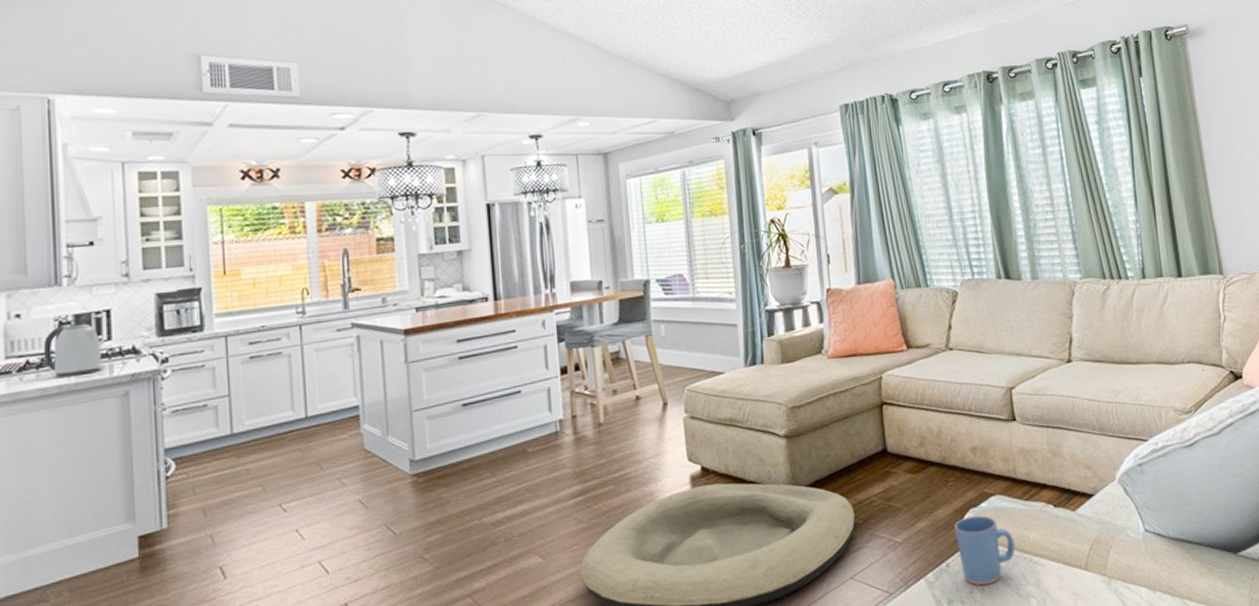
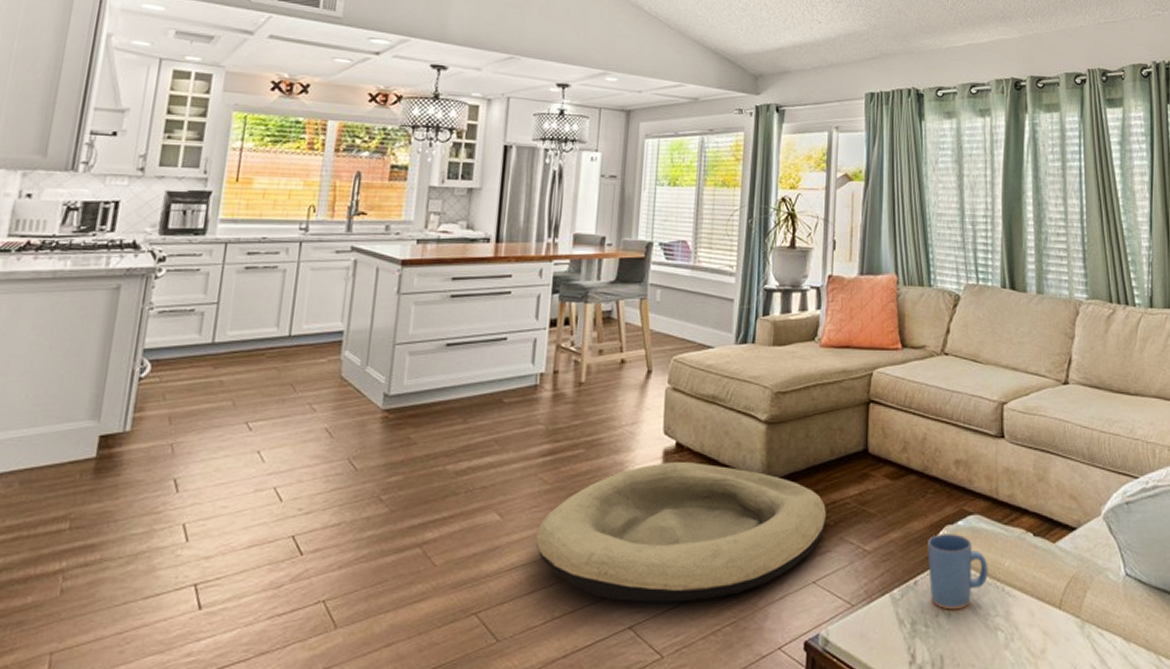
kettle: present [43,322,102,379] -> none [45,210,104,264]

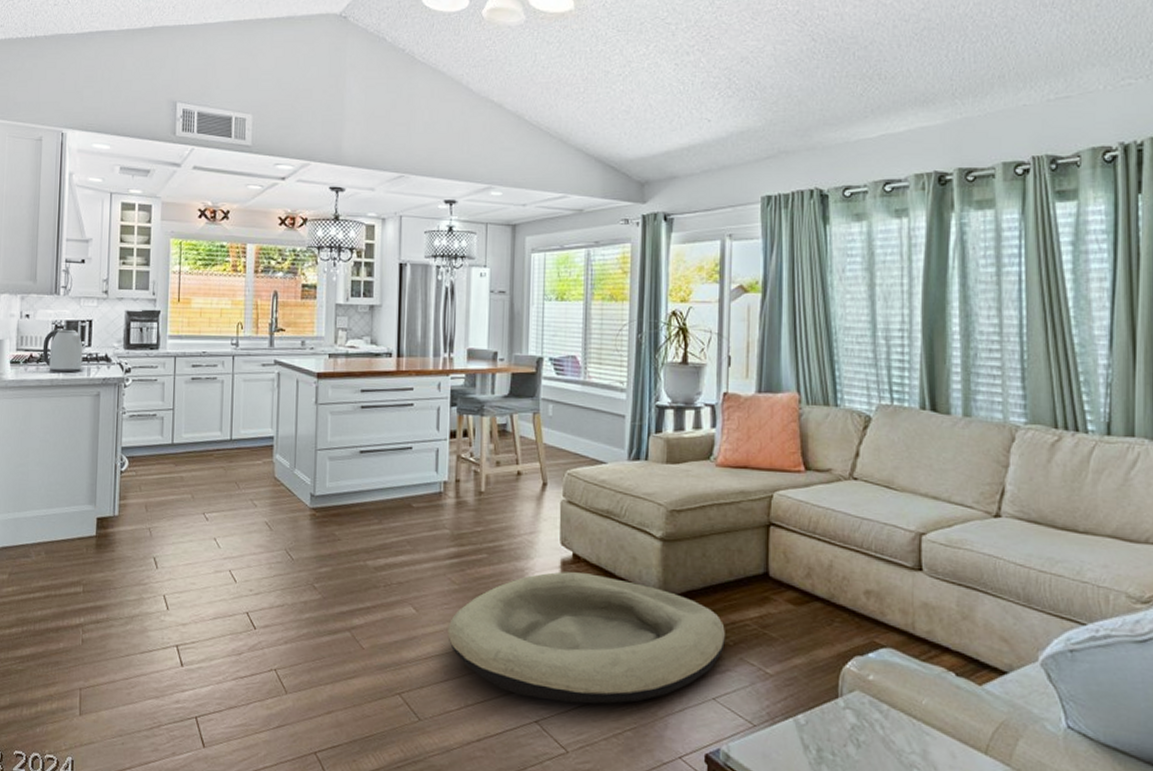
kettle: none [45,210,104,264] -> present [42,328,83,374]
mug: present [927,534,988,610] -> none [834,664,903,742]

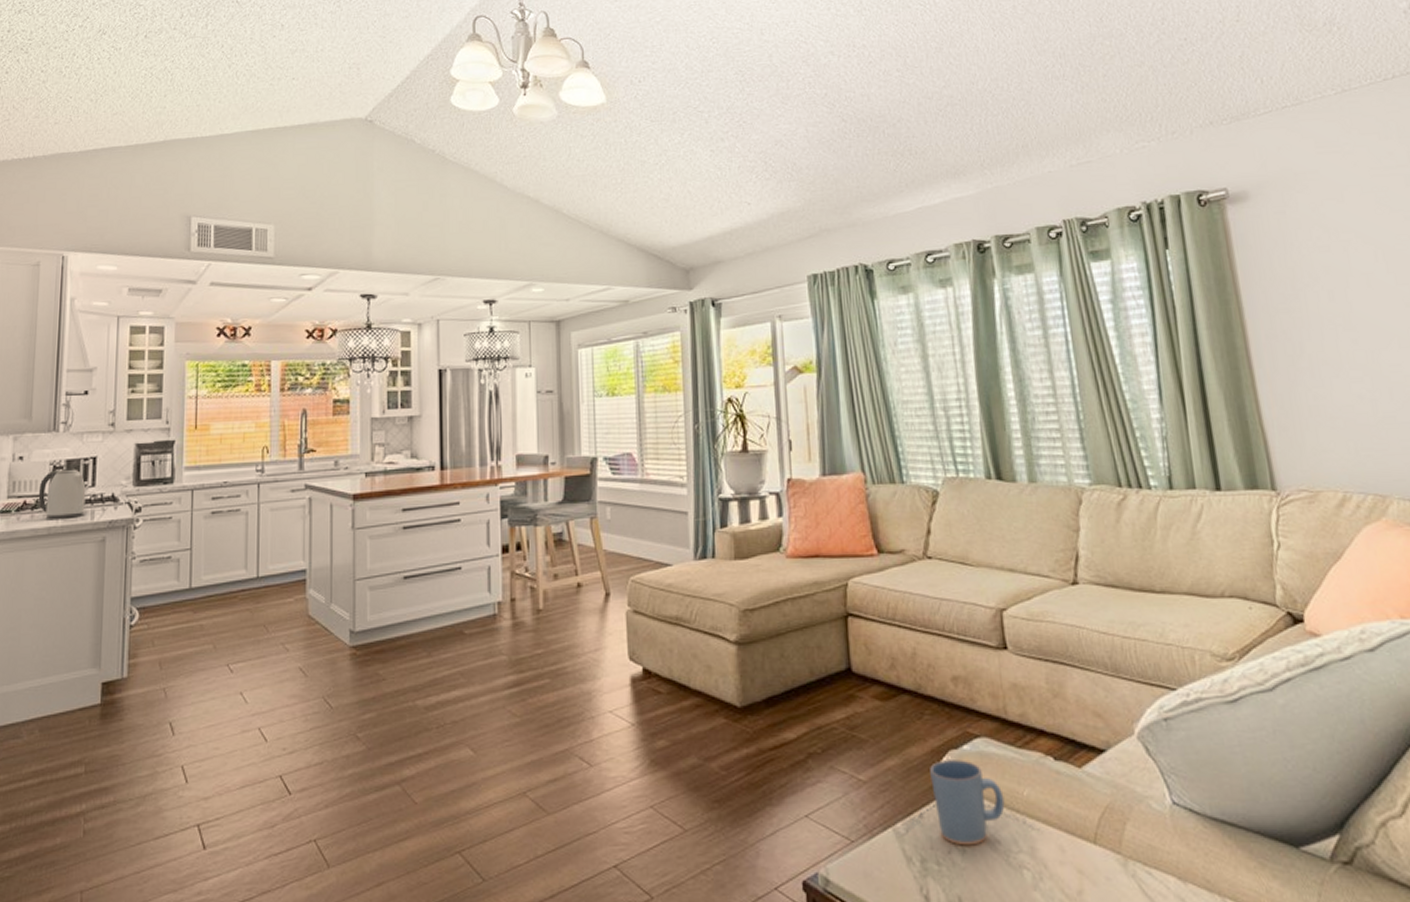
dog bed: present [447,571,726,704] -> none [510,689,814,839]
mug: none [834,664,903,742] -> present [930,760,1005,846]

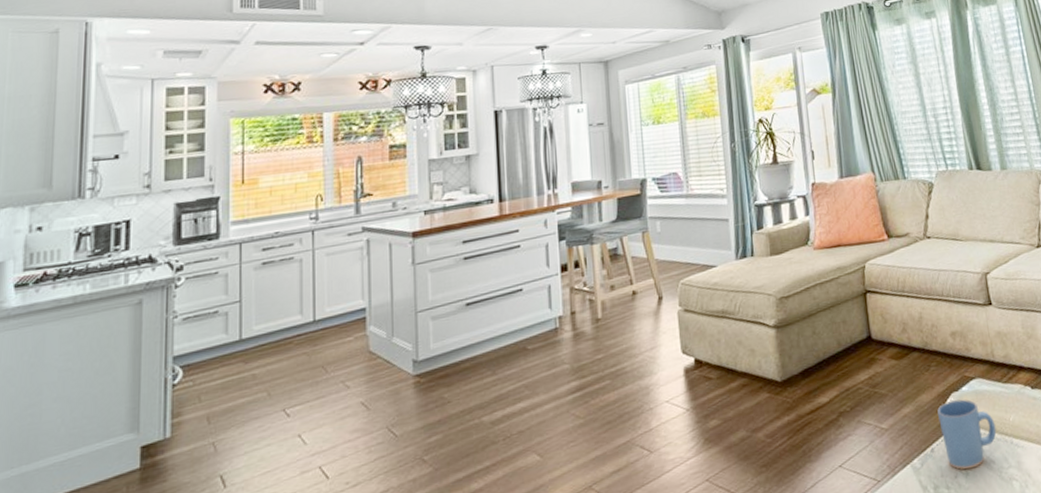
kettle: present [38,467,86,521] -> none [61,233,118,290]

